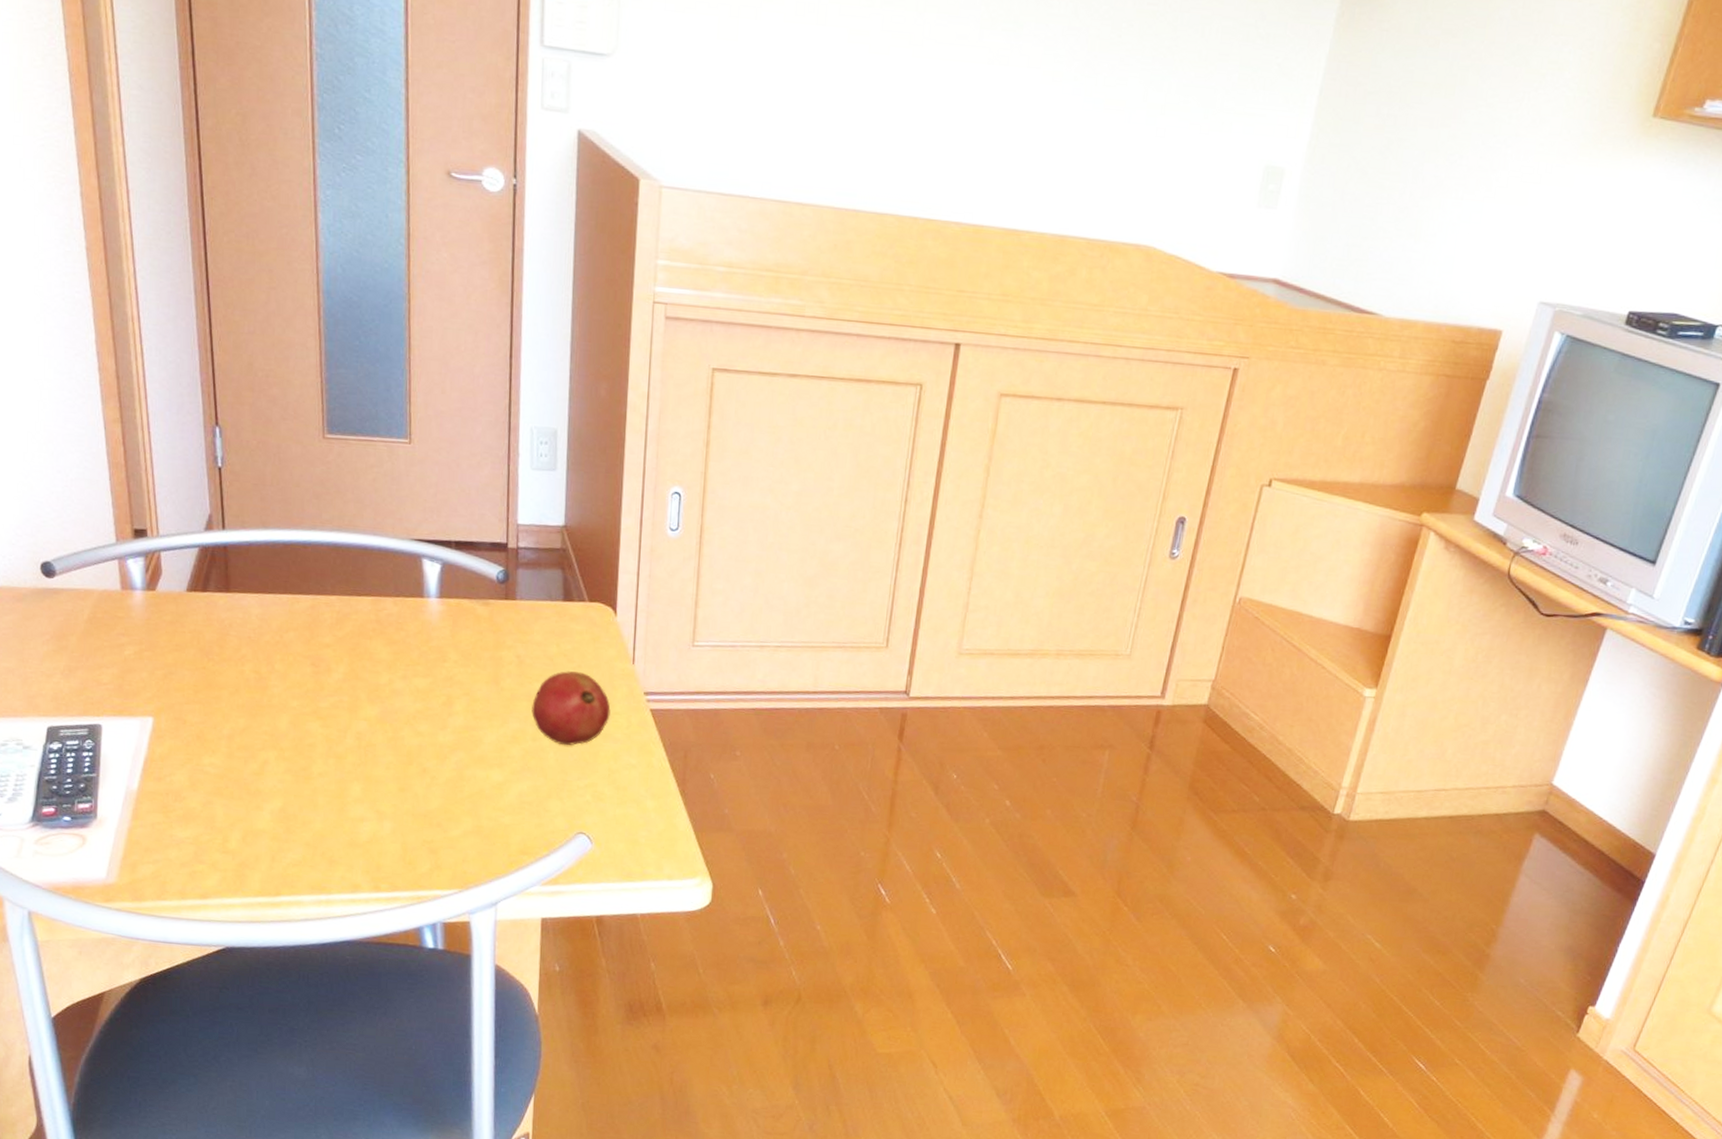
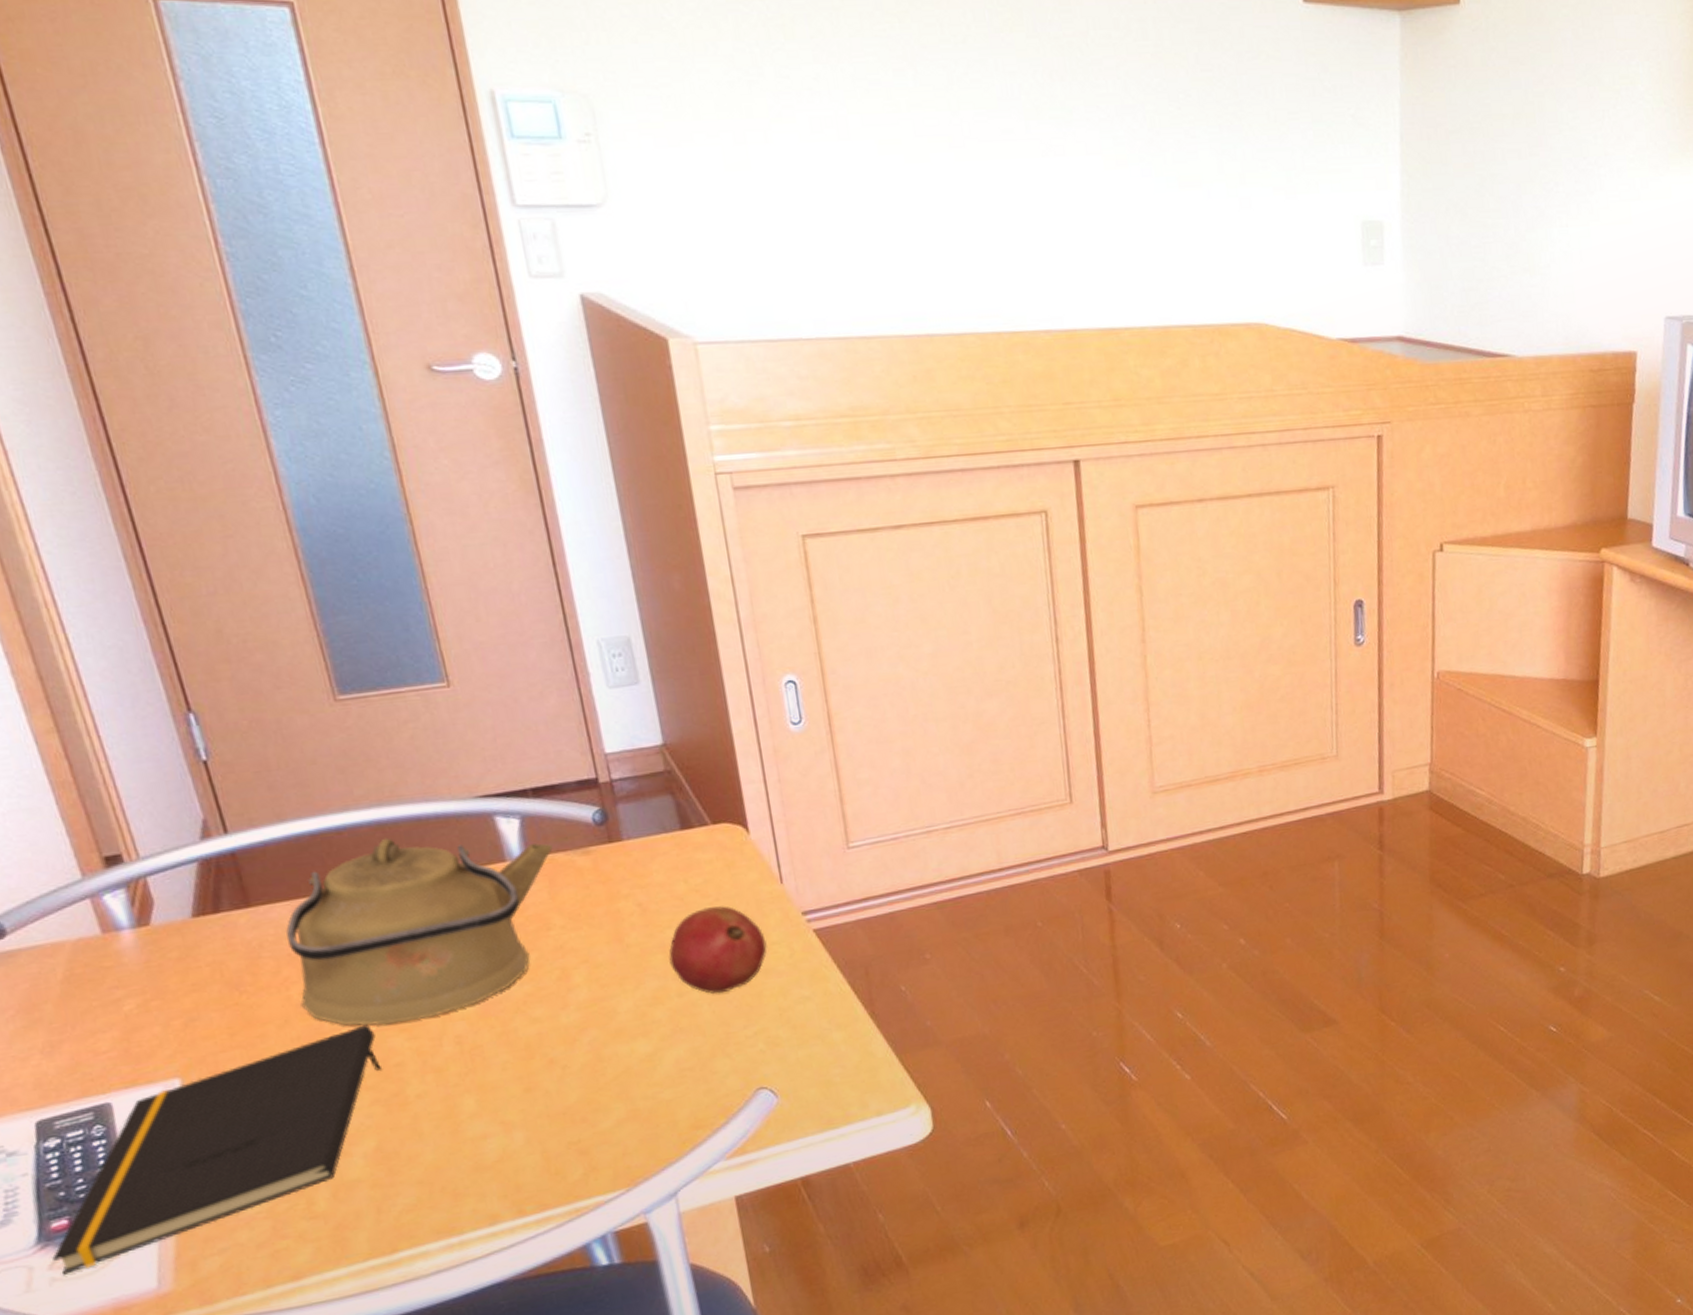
notepad: none [39,706,299,851] -> present [52,1024,382,1275]
kettle: none [250,558,461,713] -> present [285,837,553,1026]

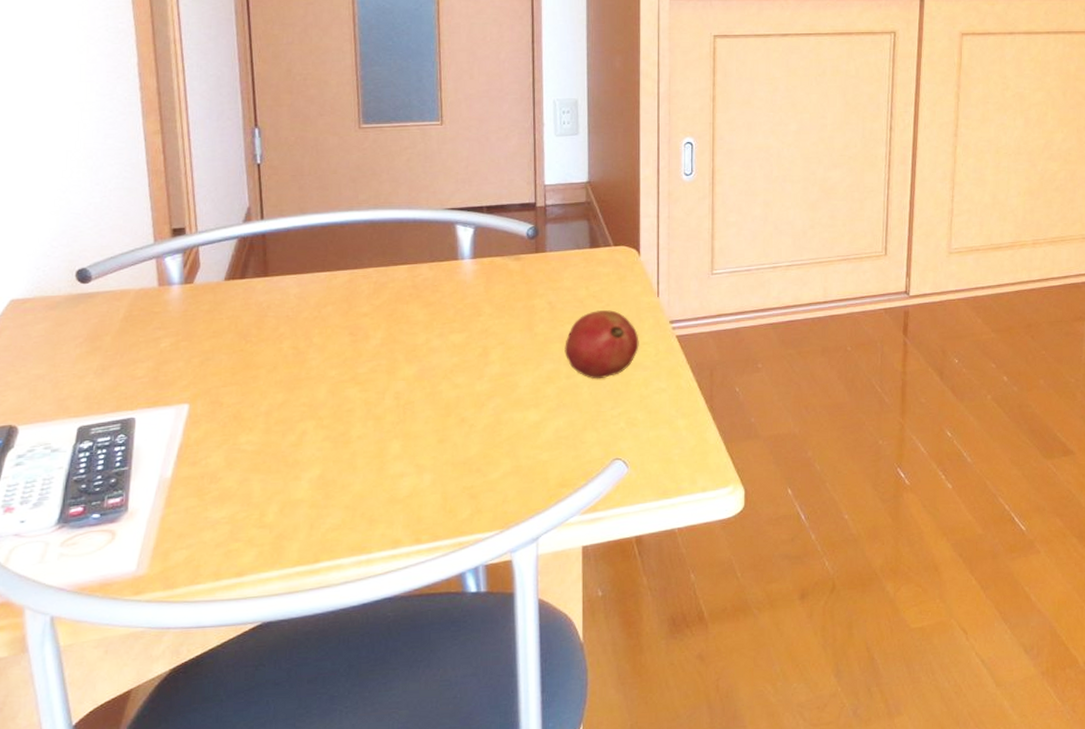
notepad: present [52,1024,382,1275] -> none [65,376,337,552]
kettle: present [285,837,553,1026] -> none [288,233,494,378]

